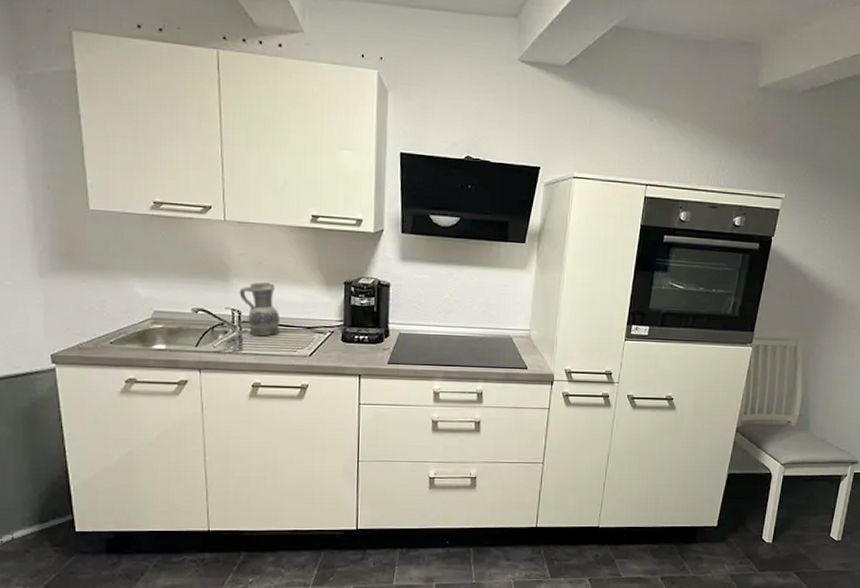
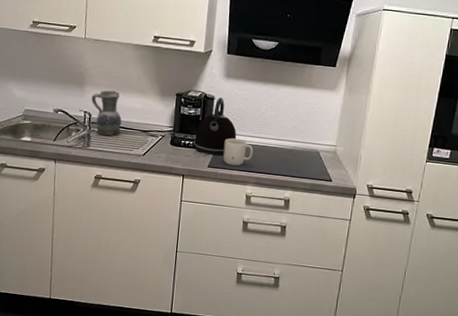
kettle: none [368,284,419,351] -> present [193,98,237,156]
mug: none [404,329,439,360] -> present [223,138,254,166]

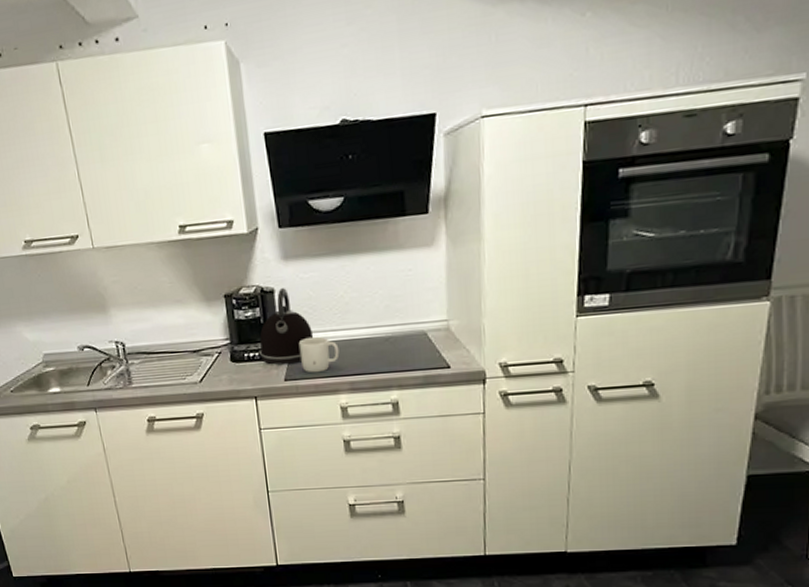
ceramic jug: present [91,90,122,136] -> none [119,307,165,367]

